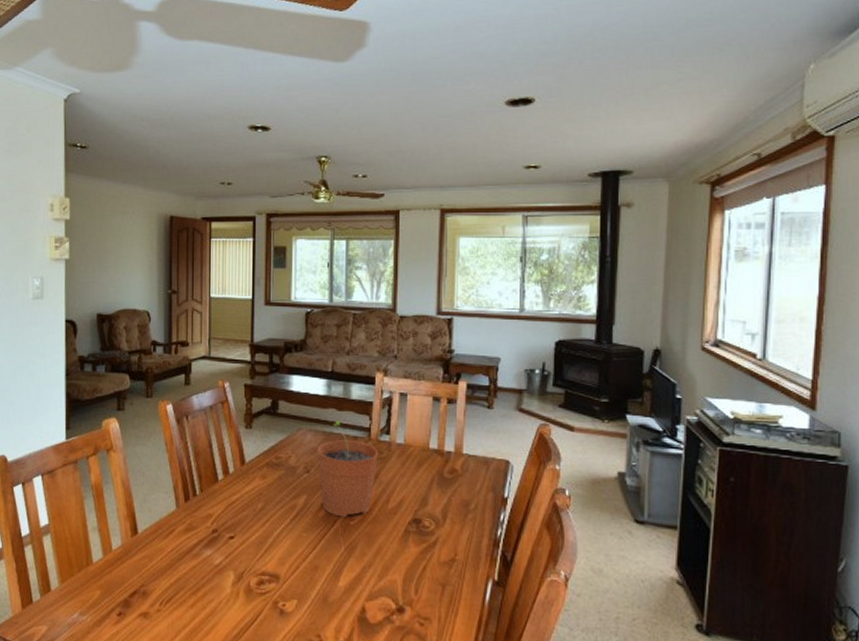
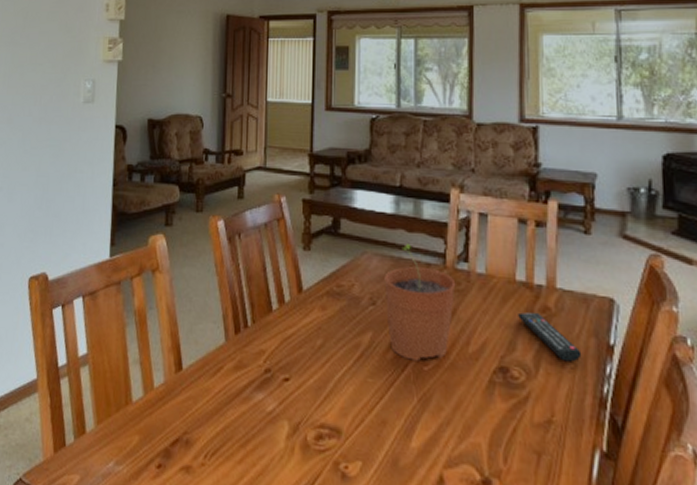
remote control: none [430,473,481,513] -> present [518,312,582,362]

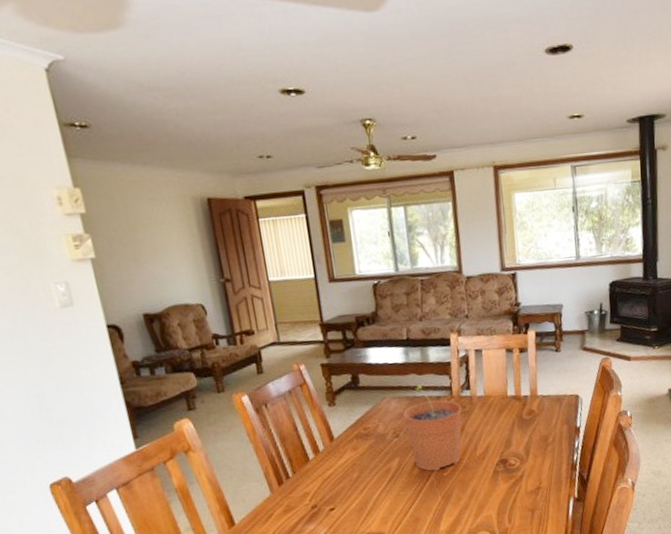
remote control: present [518,312,582,362] -> none [511,415,558,446]

